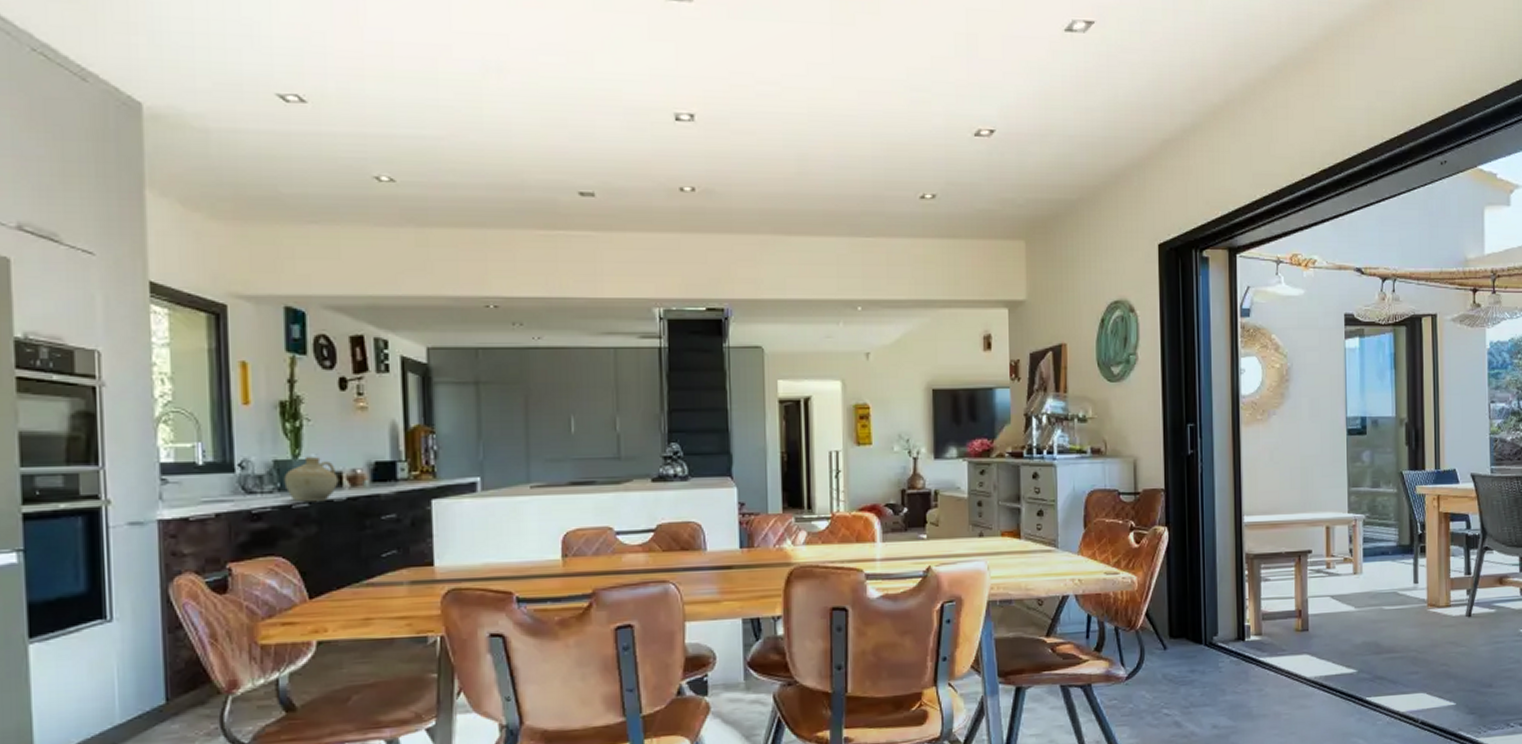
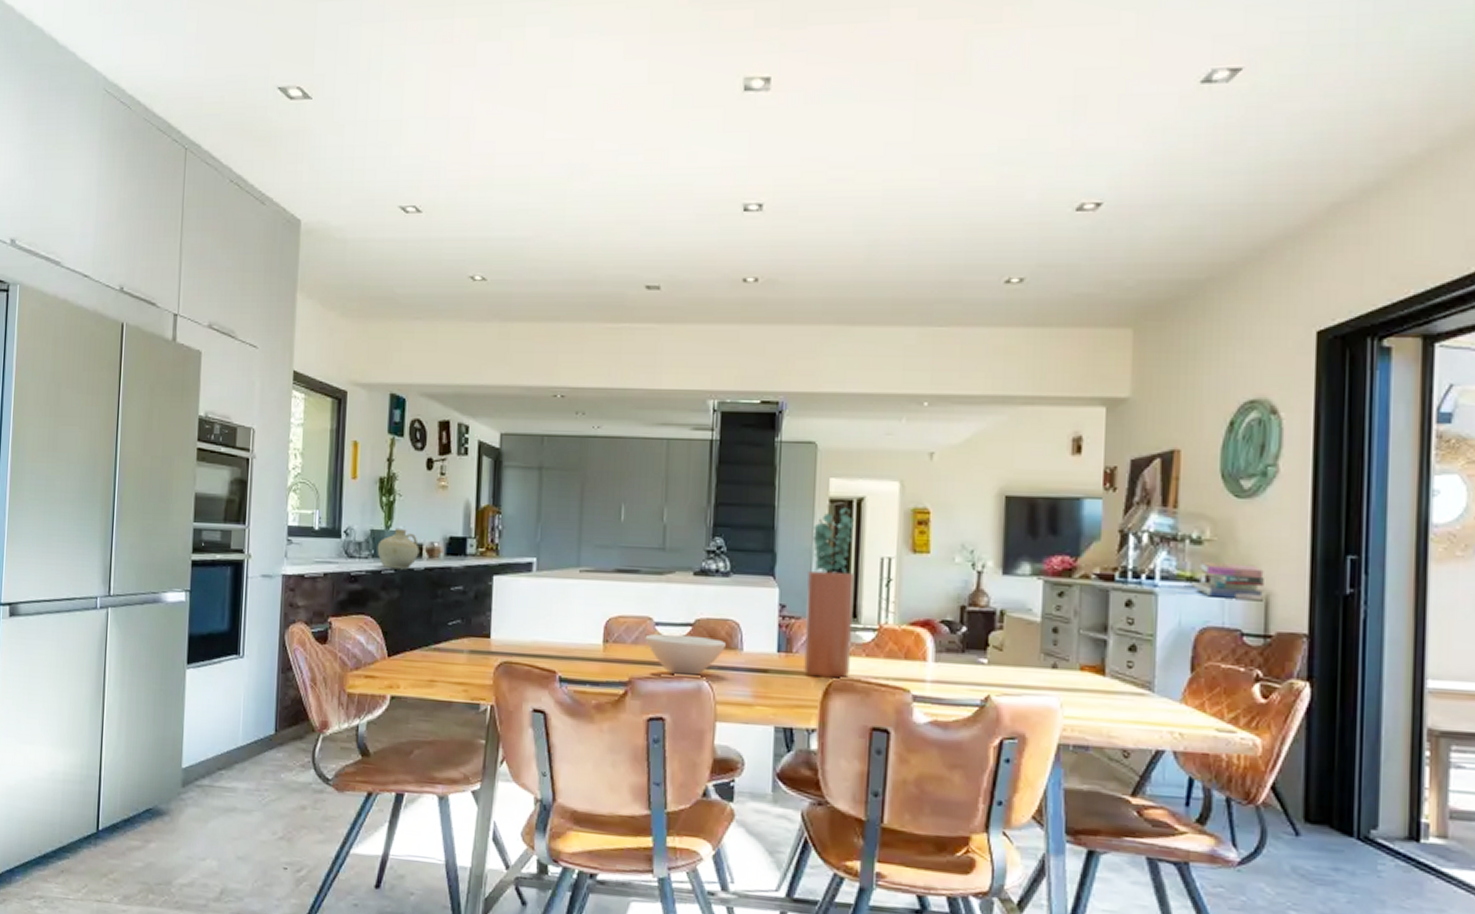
bowl: none [606,540,690,582] -> present [645,633,727,676]
vase: none [764,399,809,568] -> present [804,499,855,679]
books: none [1080,435,1132,466] -> present [1190,561,1264,602]

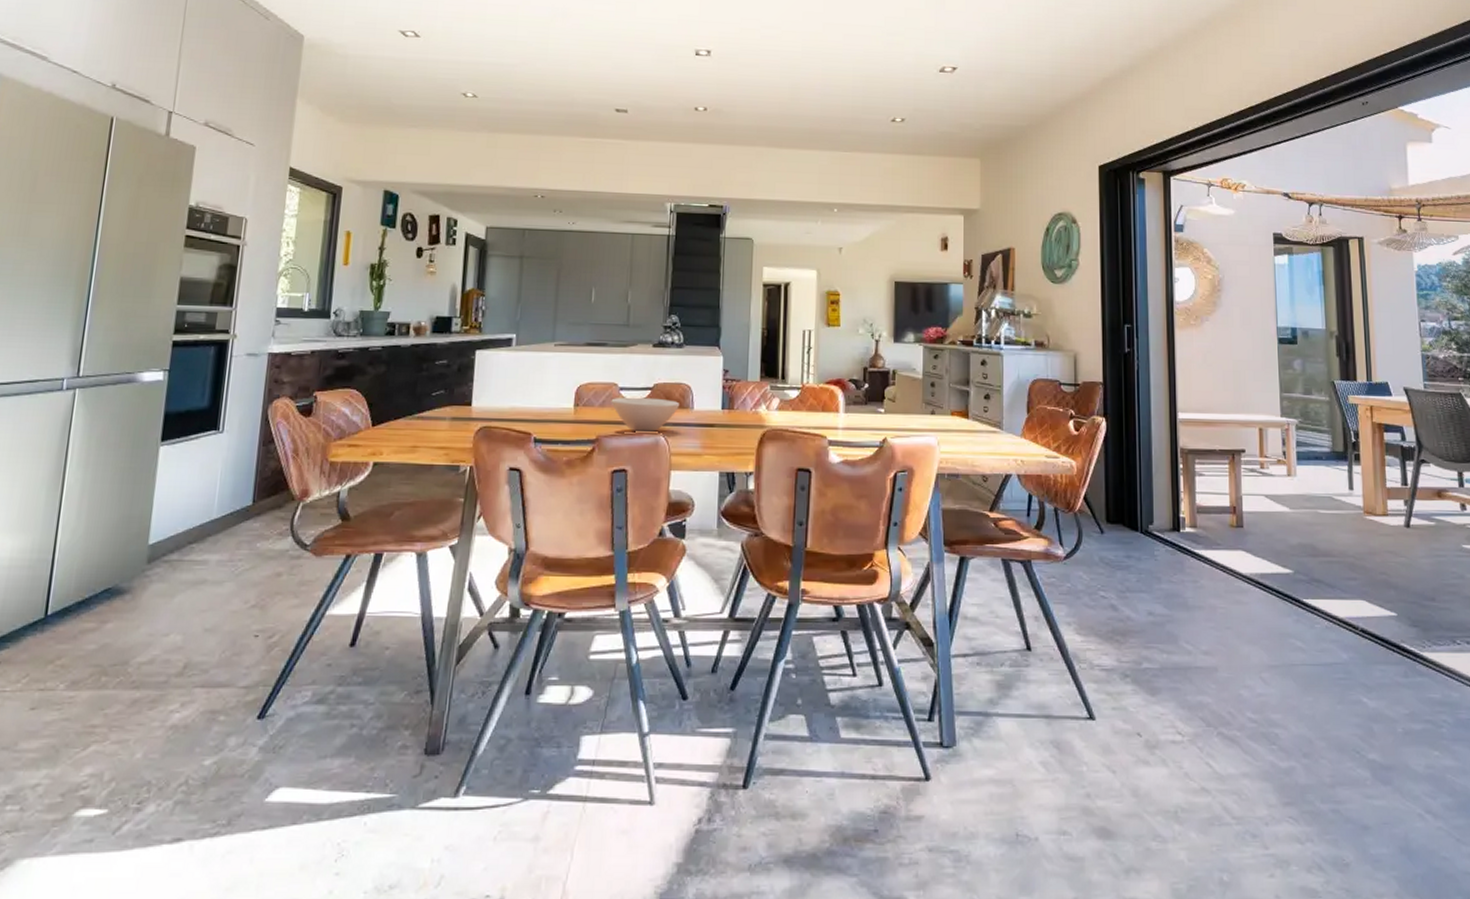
ceramic jug: present [377,527,420,570] -> none [365,308,407,347]
vase: present [804,499,855,679] -> none [743,284,783,429]
books: present [1190,561,1264,602] -> none [1024,330,1073,359]

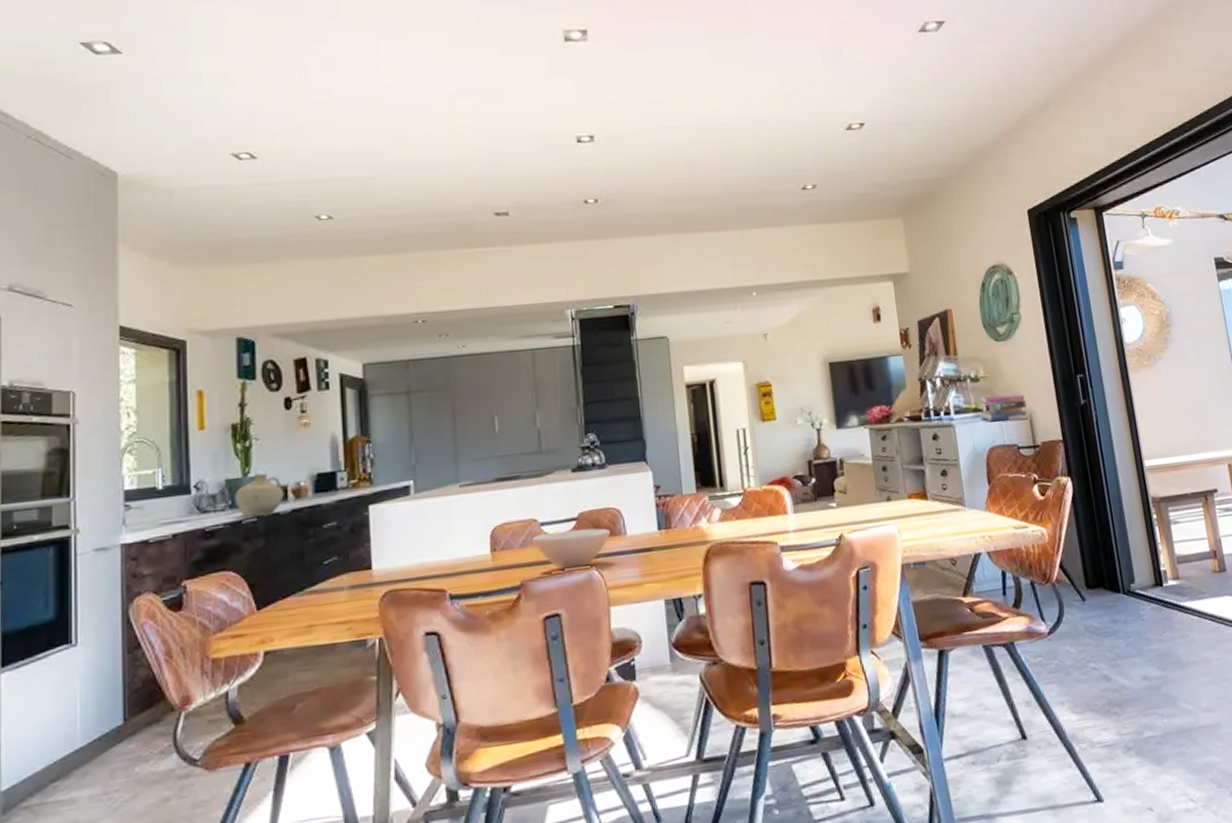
ceramic jug: none [365,308,407,347] -> present [234,473,284,517]
books: none [1024,330,1073,359] -> present [976,392,1028,422]

